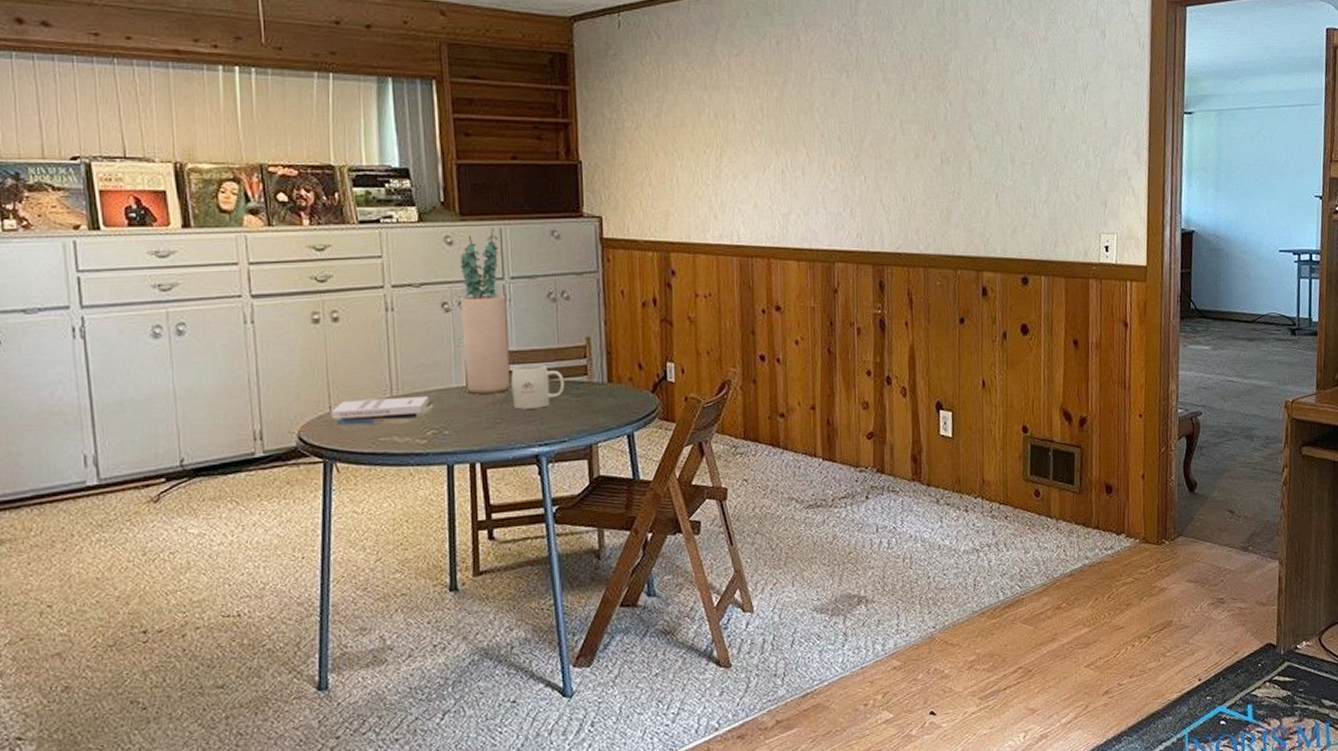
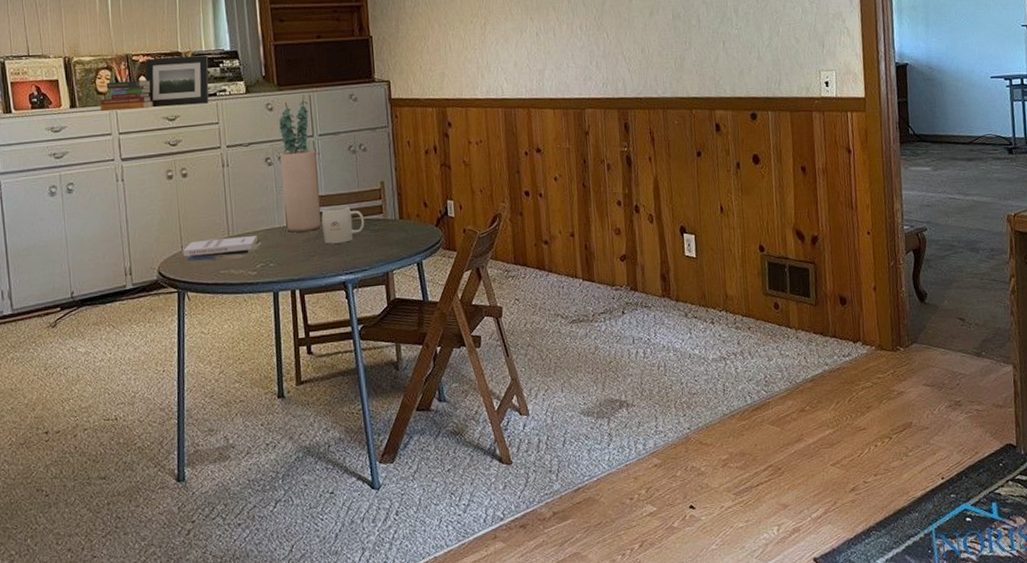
books: none [223,197,296,235] -> present [100,80,153,112]
picture frame: none [285,171,371,233] -> present [145,55,209,108]

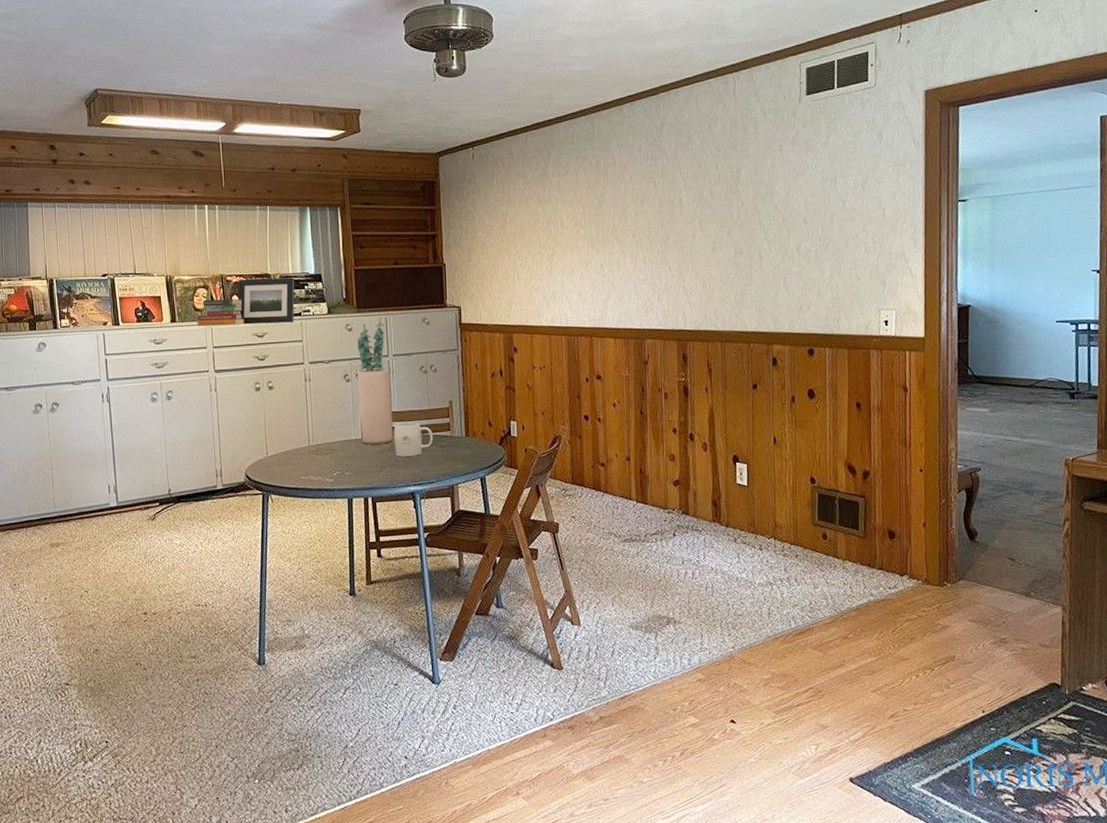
books: present [183,236,261,261] -> none [268,446,338,467]

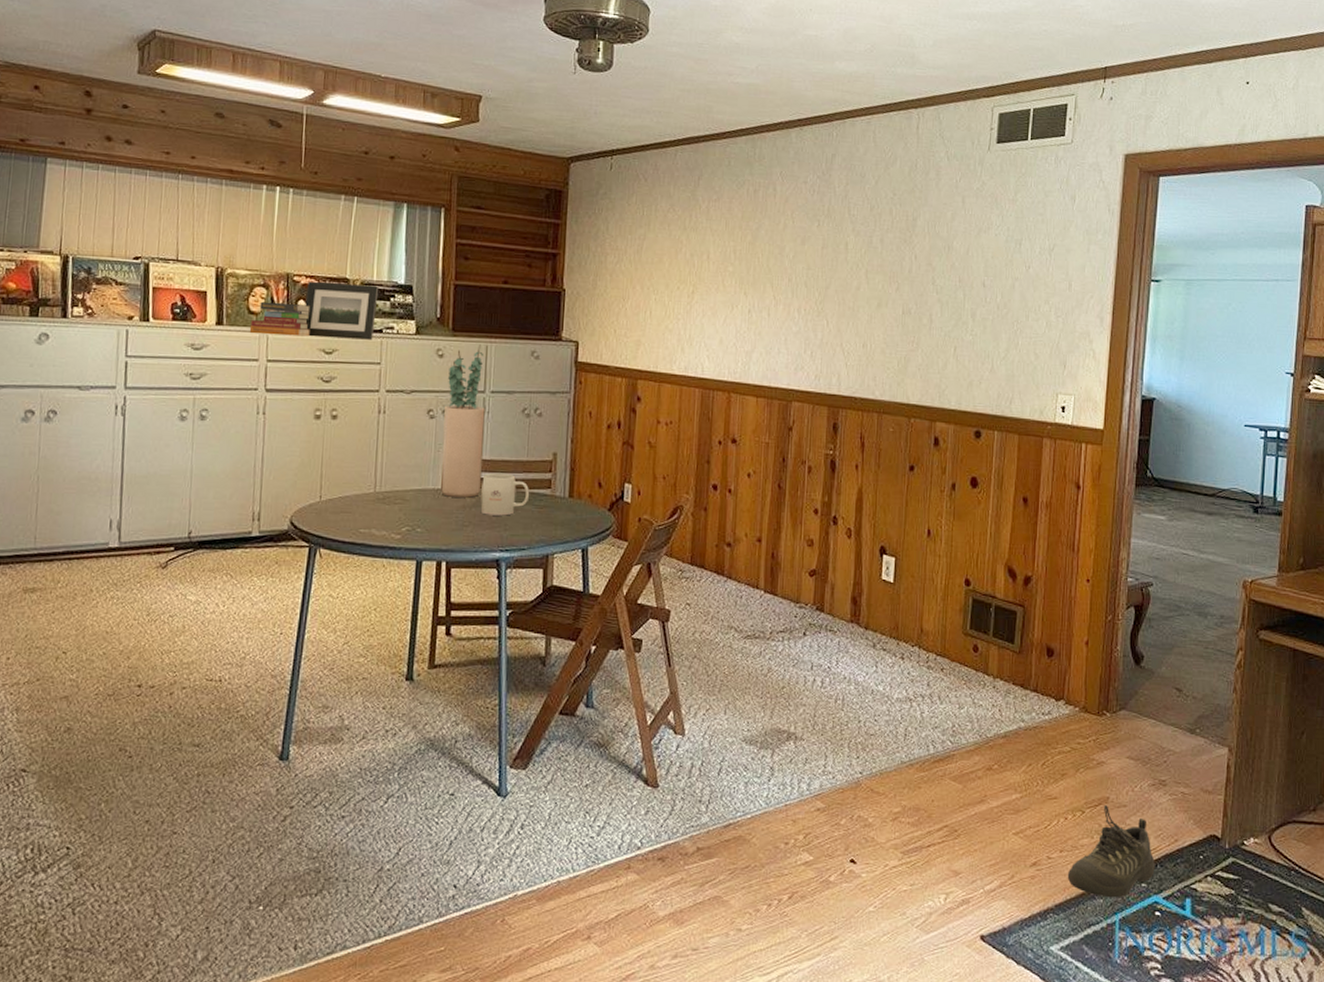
shoe: none [922,663,1002,742] -> present [1067,805,1155,898]

